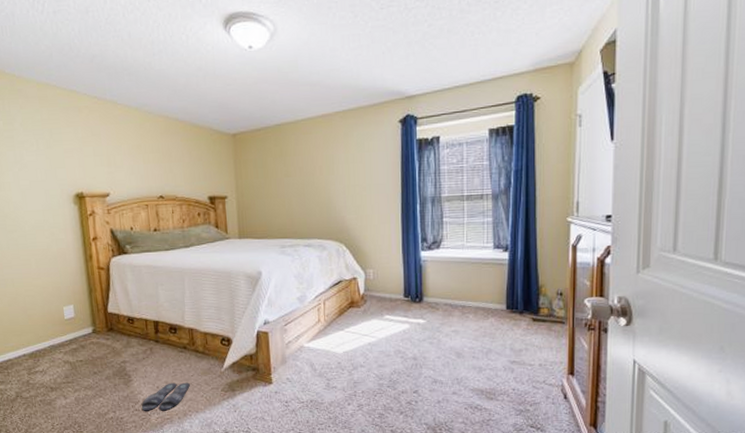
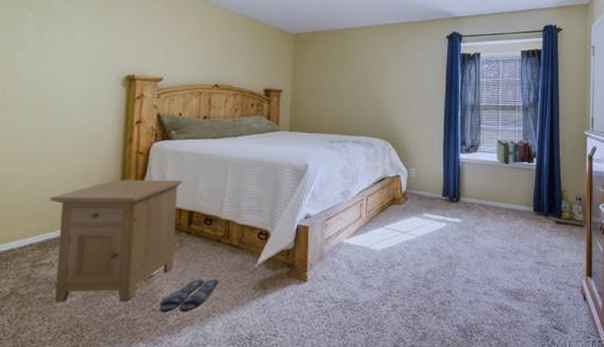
nightstand: none [31,293,148,404] -> present [49,180,182,303]
books: none [462,231,506,260] -> present [496,138,534,164]

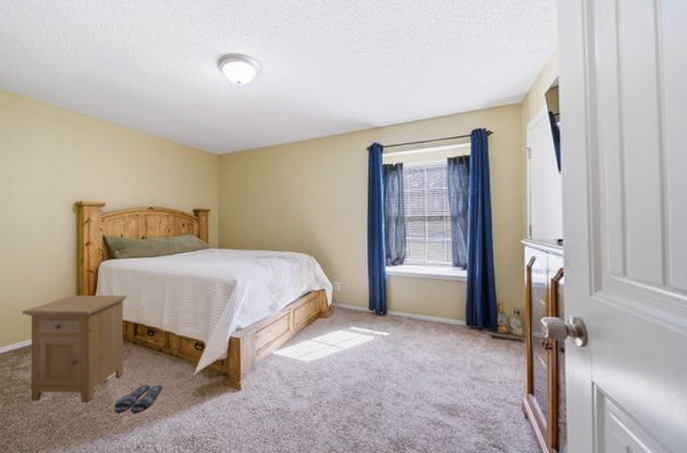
books: present [496,138,534,164] -> none [424,250,465,276]

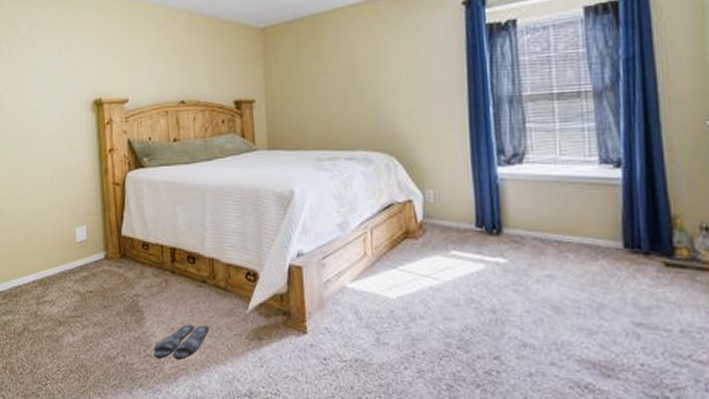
nightstand: present [21,295,127,403] -> none [43,213,162,345]

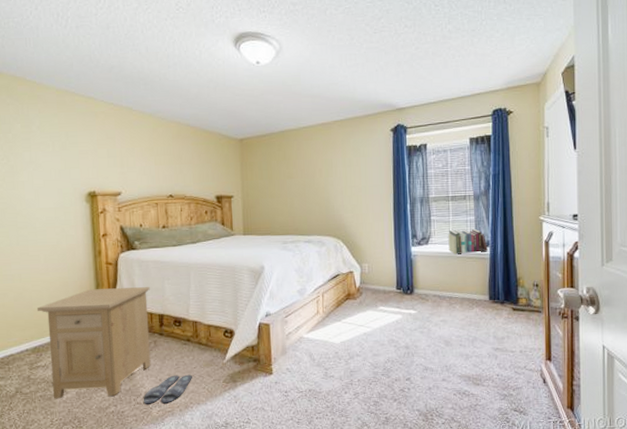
nightstand: none [43,213,162,345] -> present [36,287,151,399]
books: none [553,140,619,179] -> present [448,228,488,255]

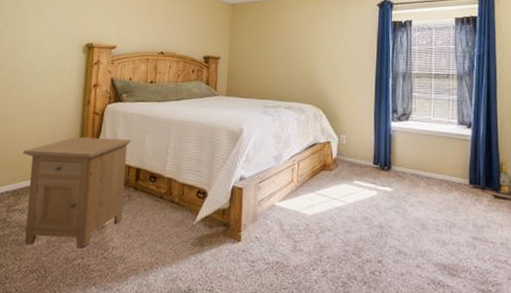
slippers: present [144,374,192,404] -> none [111,232,161,261]
books: present [448,228,488,255] -> none [429,107,470,134]

